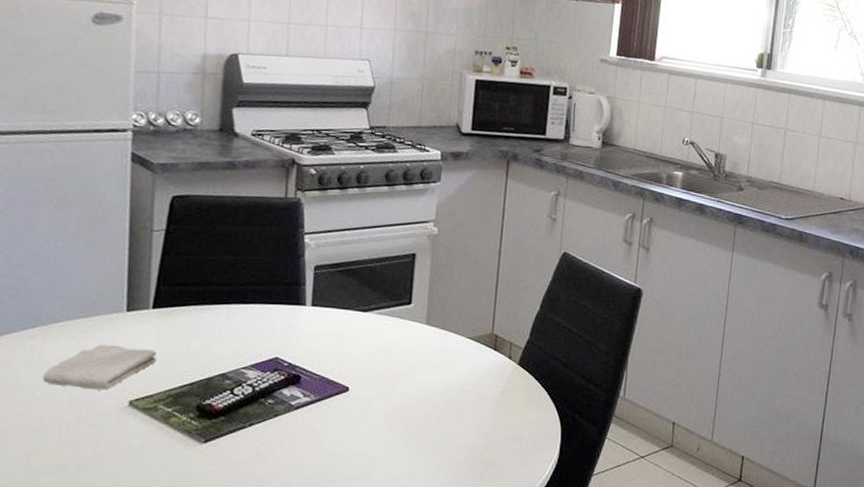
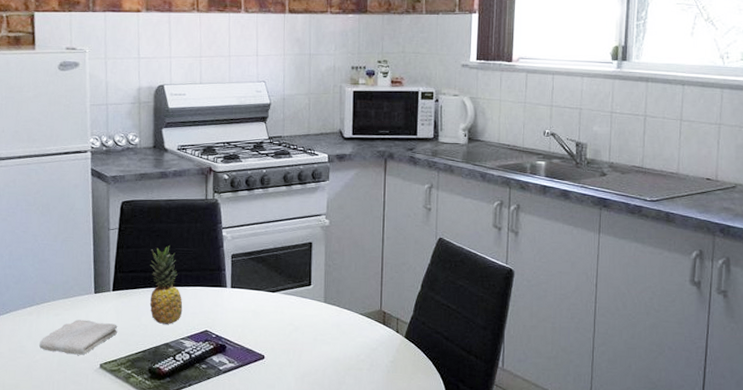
fruit: none [202,253,247,350] -> present [149,246,183,324]

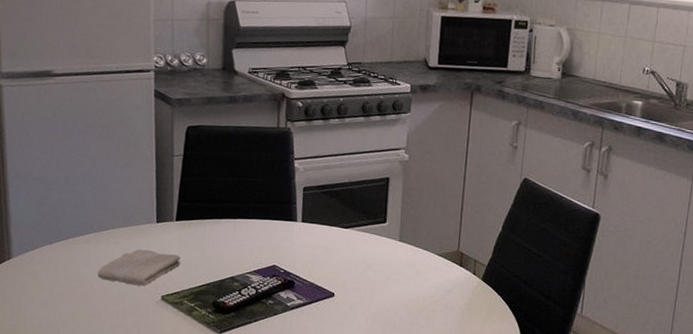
fruit: present [149,246,183,324] -> none [215,175,250,258]

